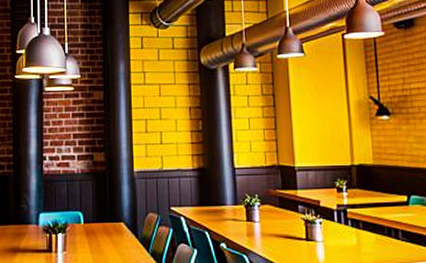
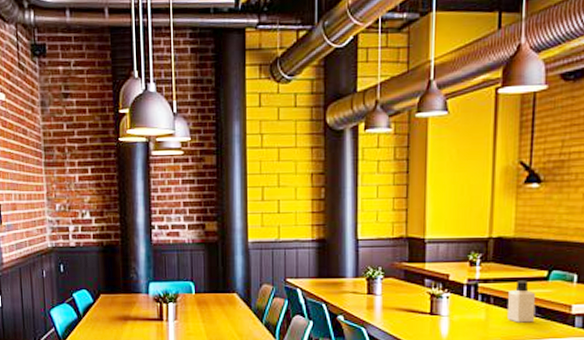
bottle: none [375,205,402,247] -> present [508,280,536,323]

